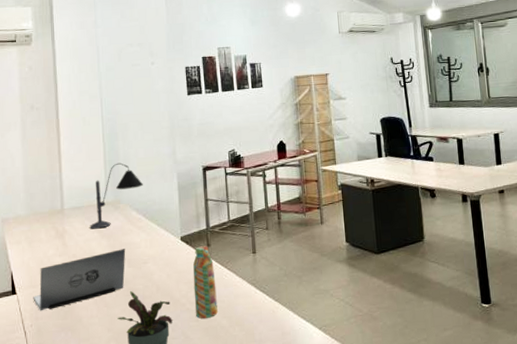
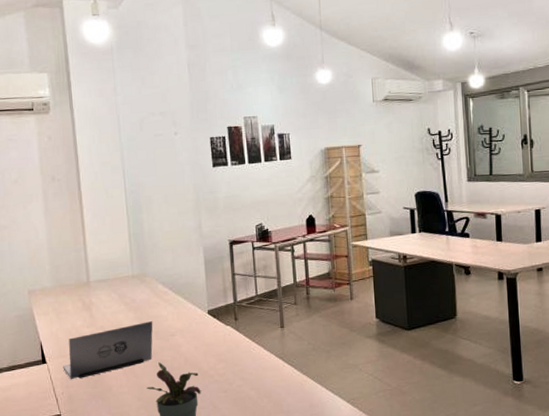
desk lamp: present [90,162,143,229] -> none [116,236,169,302]
water bottle: present [192,246,218,319] -> none [220,320,246,390]

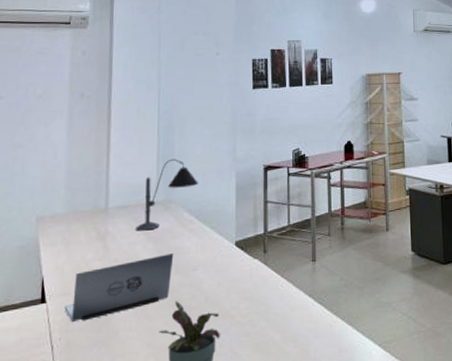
desk lamp: none [116,236,169,302] -> present [136,158,198,231]

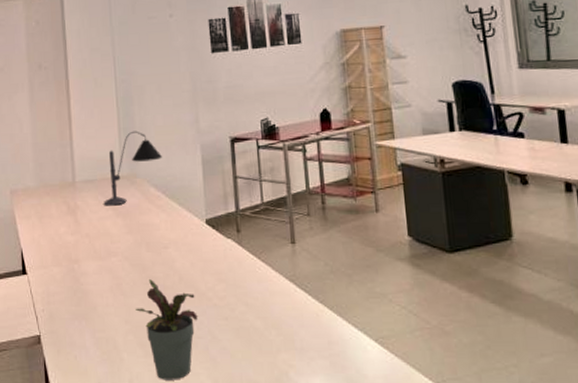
laptop: present [64,253,174,323] -> none [44,230,144,295]

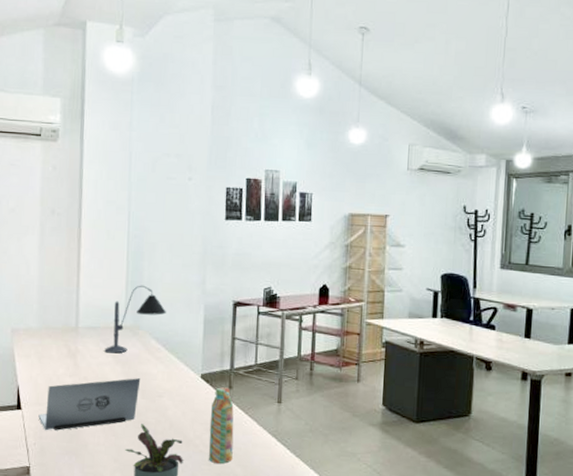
laptop: none [44,230,144,295] -> present [38,378,141,431]
water bottle: none [220,231,250,317] -> present [208,387,234,464]

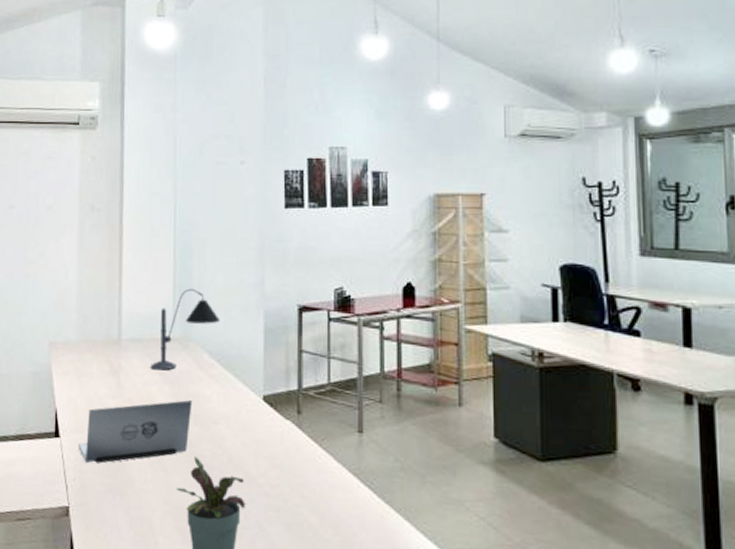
water bottle: present [208,387,234,464] -> none [275,412,306,510]

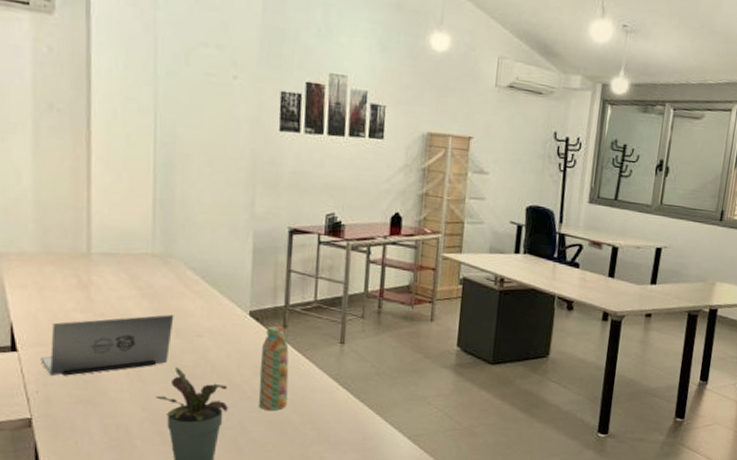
desk lamp: present [150,288,220,371] -> none [126,204,205,286]
water bottle: none [275,412,306,510] -> present [258,326,289,410]

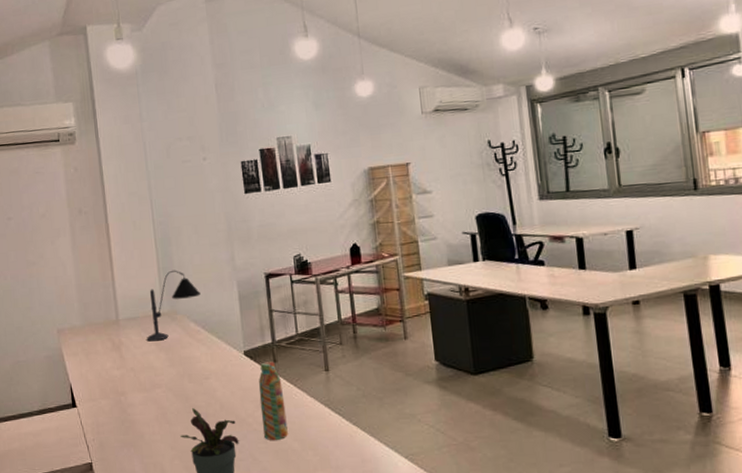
laptop: present [41,315,174,377] -> none [93,363,186,426]
desk lamp: none [126,204,205,286] -> present [146,270,200,342]

